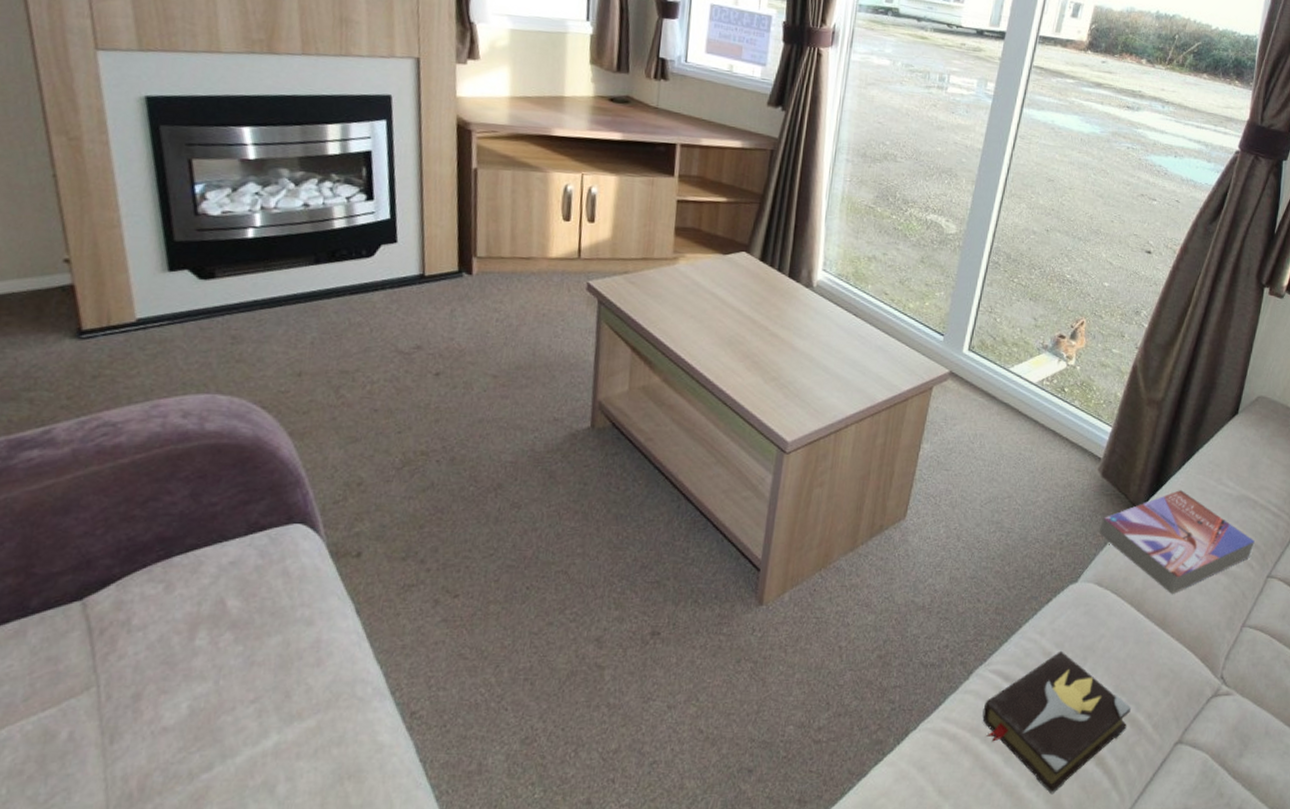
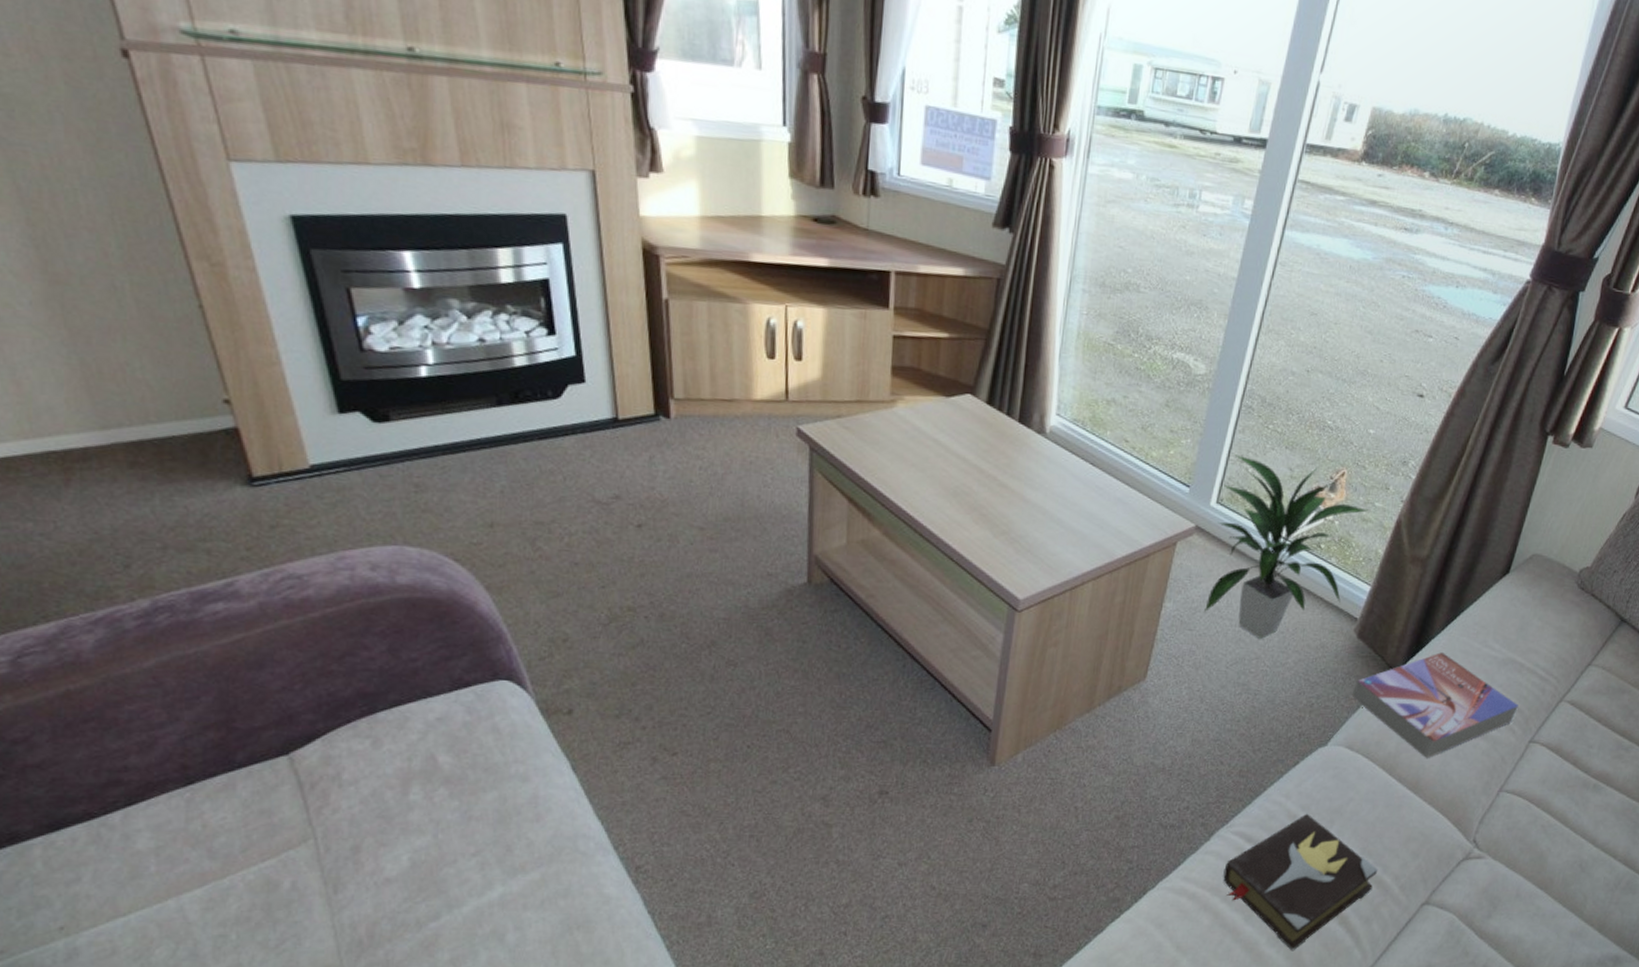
indoor plant: none [959,305,1106,478] -> present [1204,454,1368,639]

